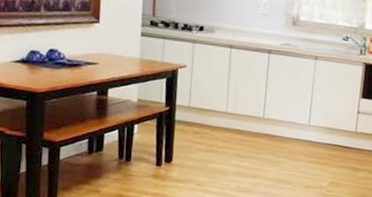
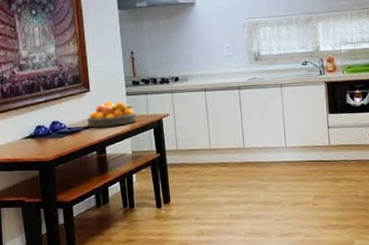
fruit bowl: none [90,37,151,69] -> present [86,101,137,128]

